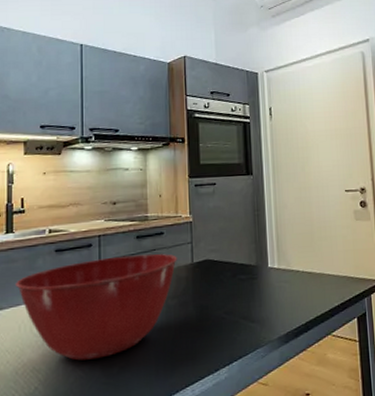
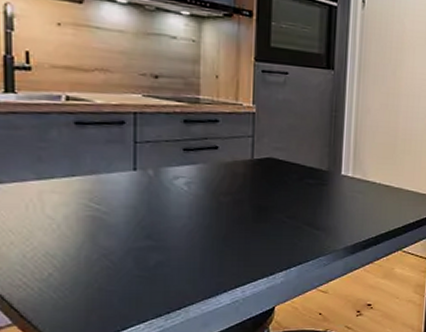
mixing bowl: present [16,253,177,361] -> none [20,140,234,250]

